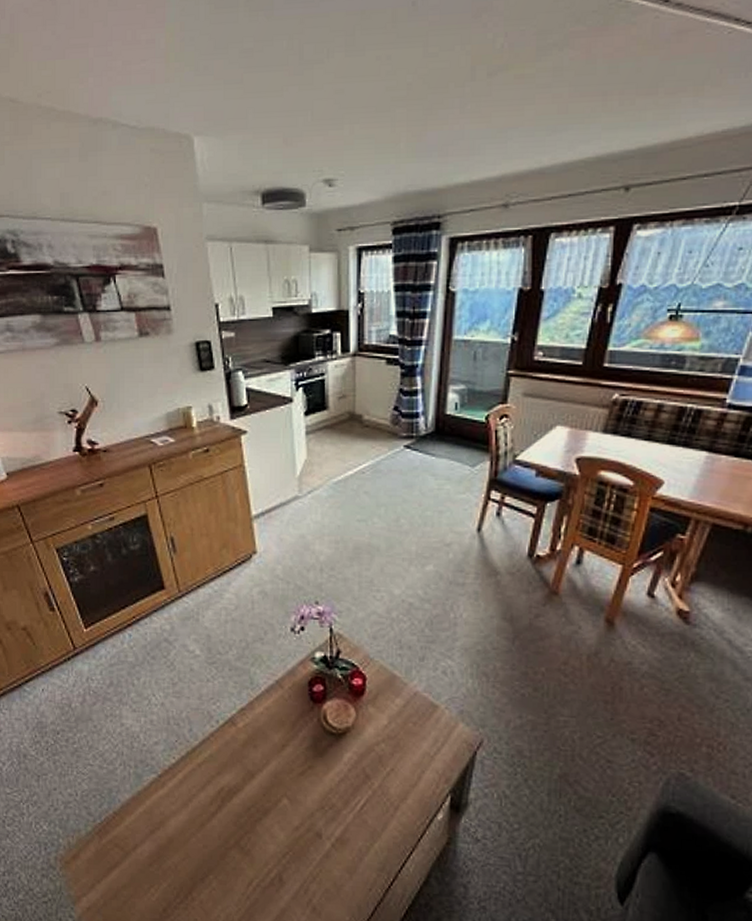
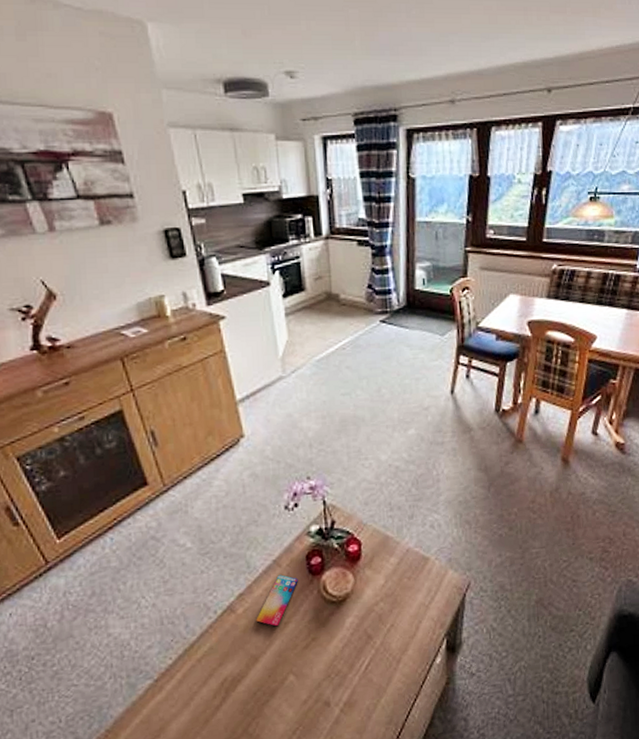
smartphone: none [255,696,299,747] -> present [256,575,298,627]

